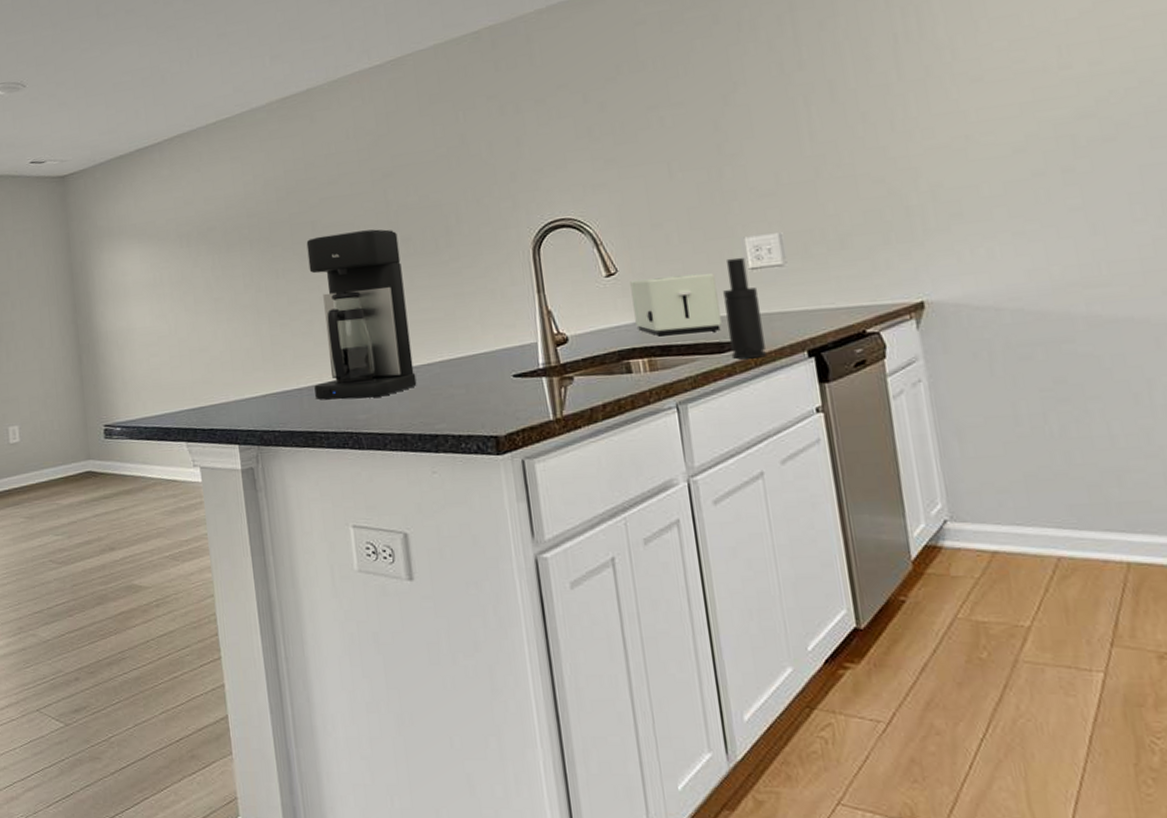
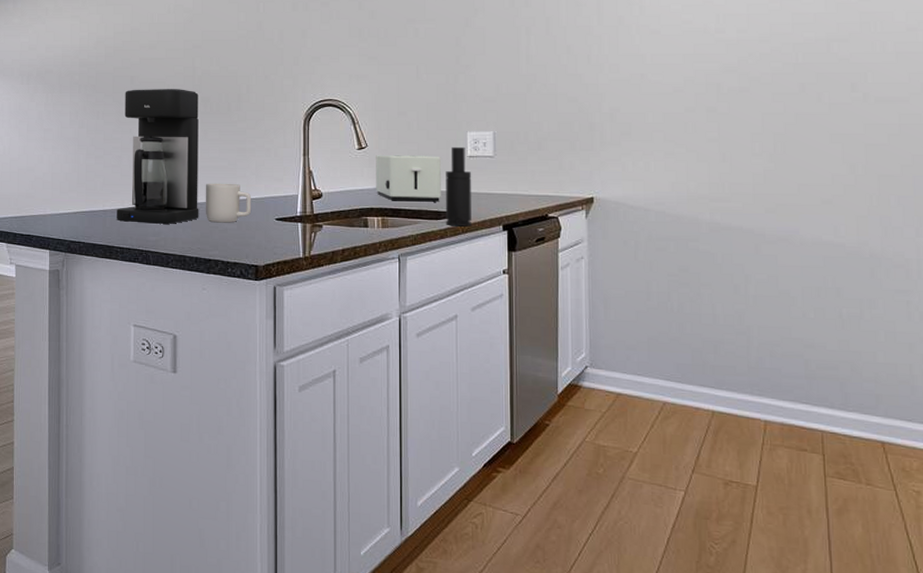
mug: none [419,337,482,389] -> present [205,183,252,223]

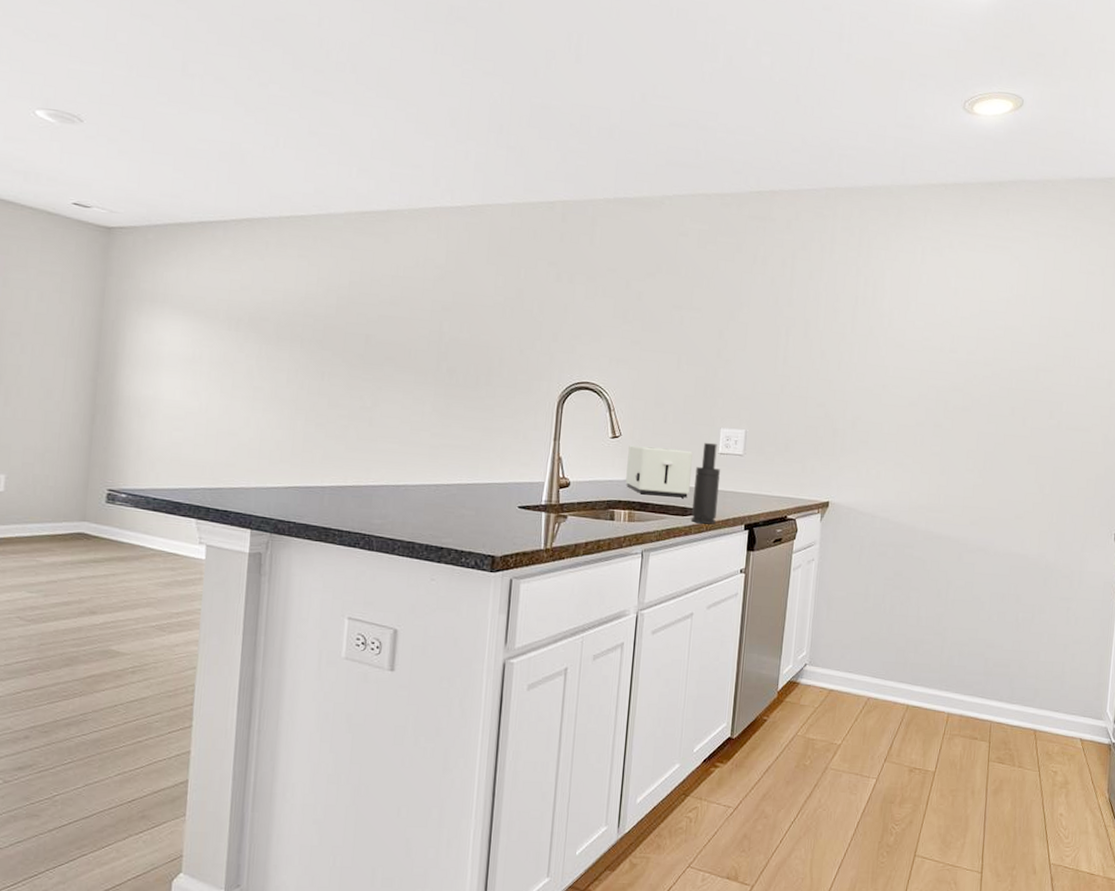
coffee maker: present [117,89,199,225] -> none [337,349,444,507]
mug: present [205,183,252,223] -> none [441,463,494,509]

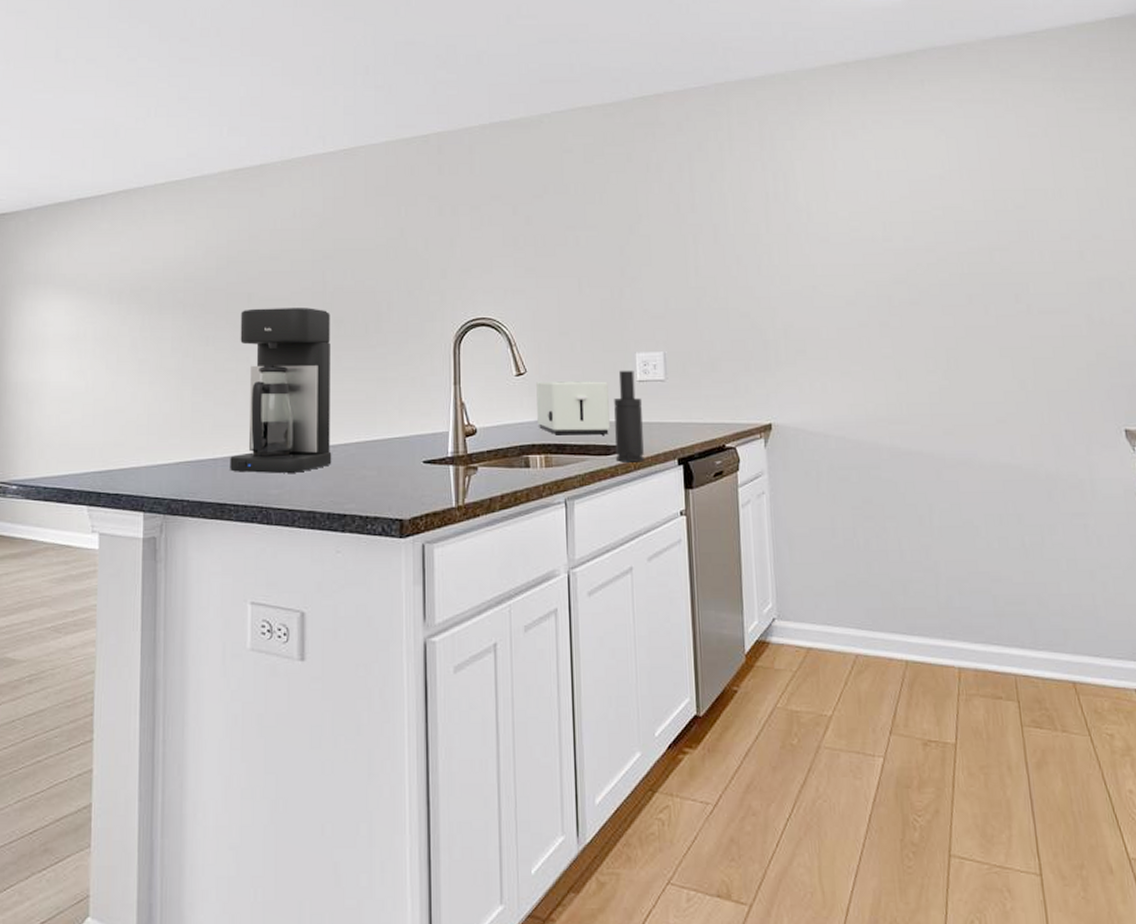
coffee maker: none [337,349,444,507] -> present [230,308,332,474]

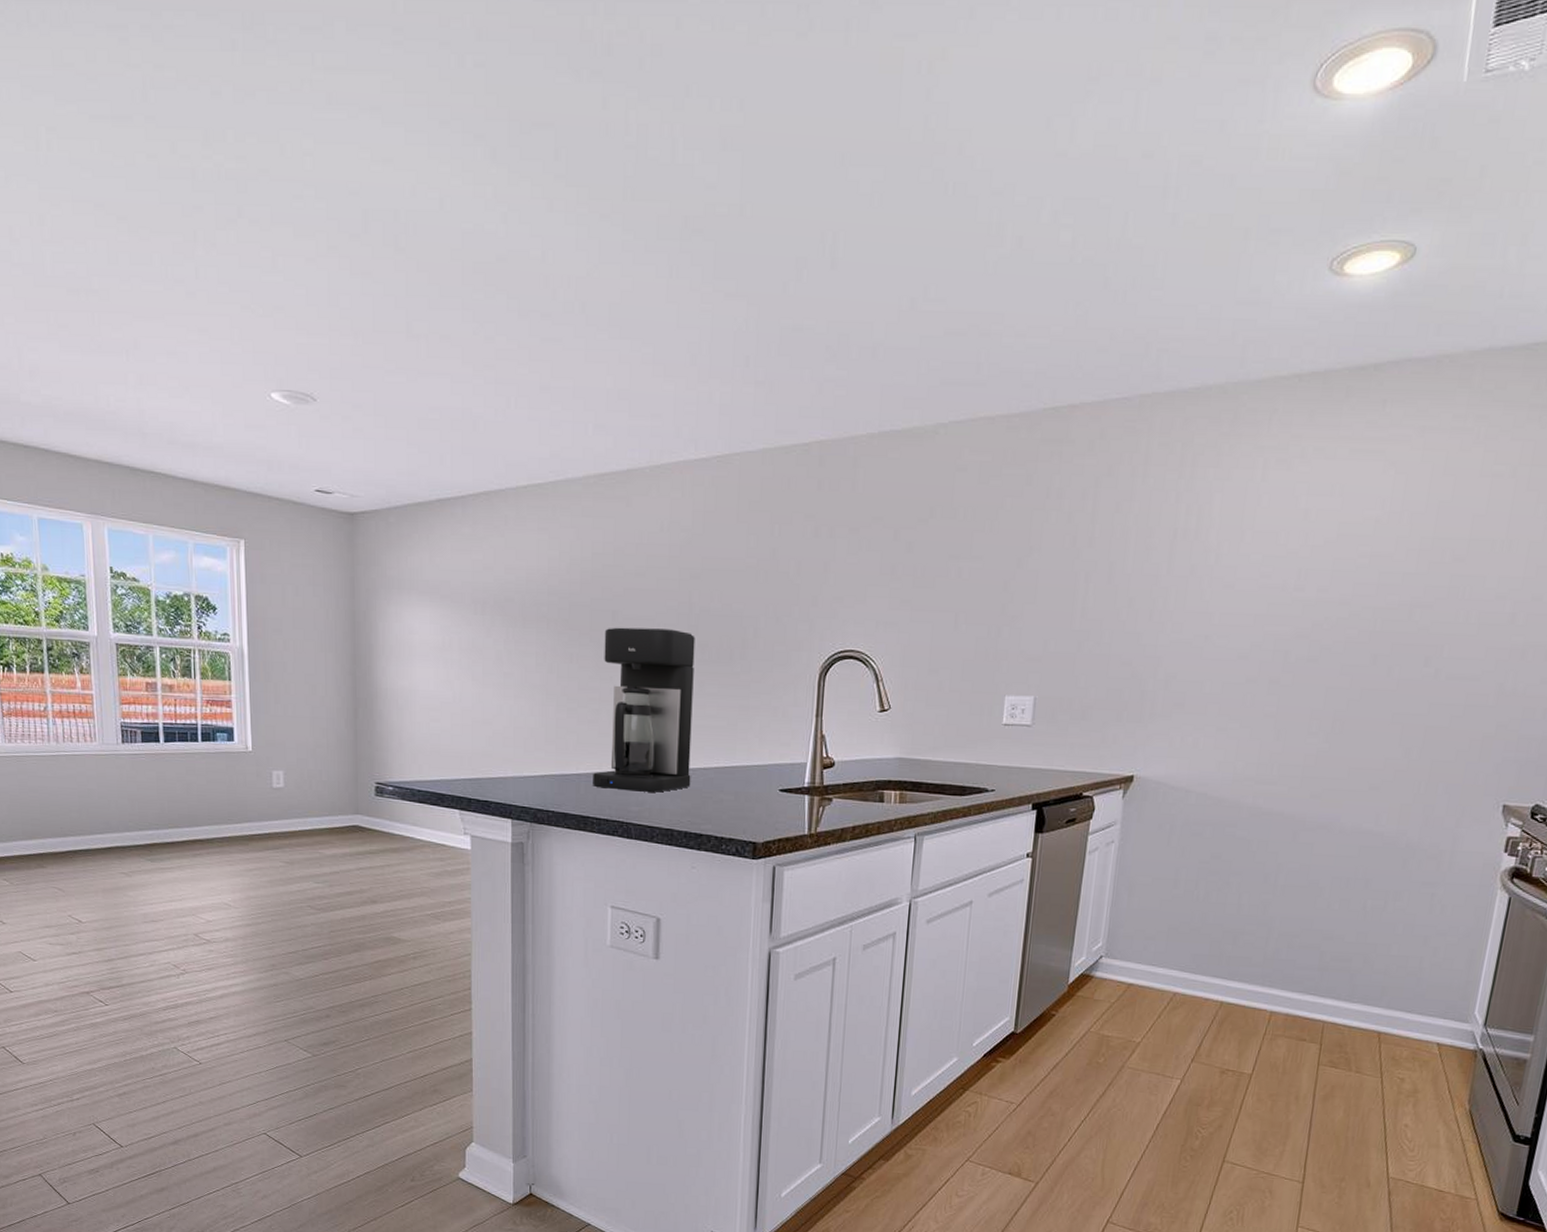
toaster: present [536,381,610,435] -> none [896,719,973,776]
soap dispenser: present [614,370,644,462] -> none [970,712,1005,804]

